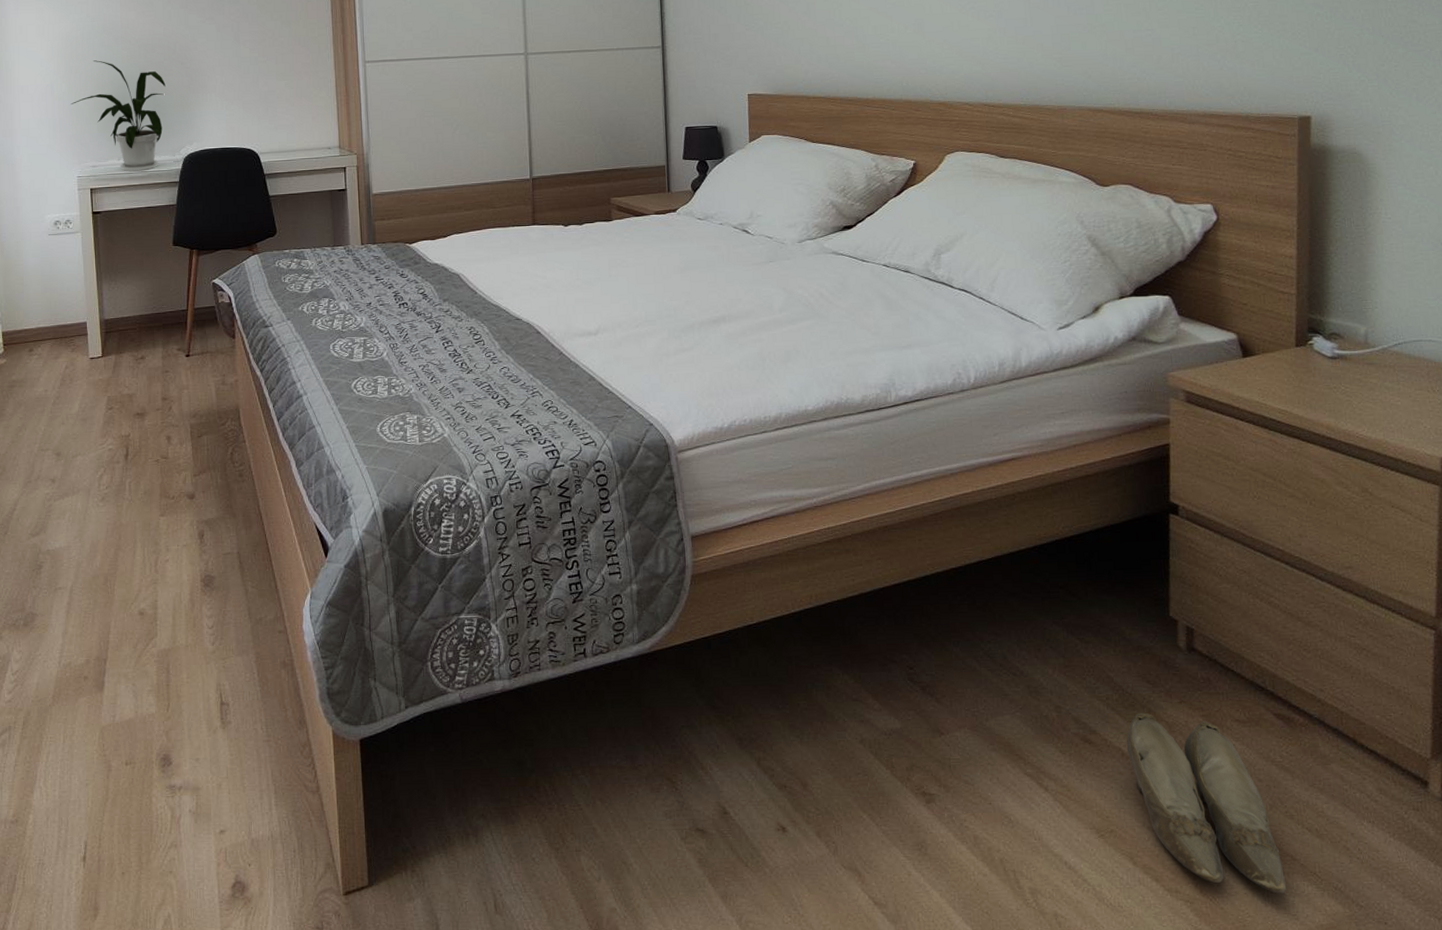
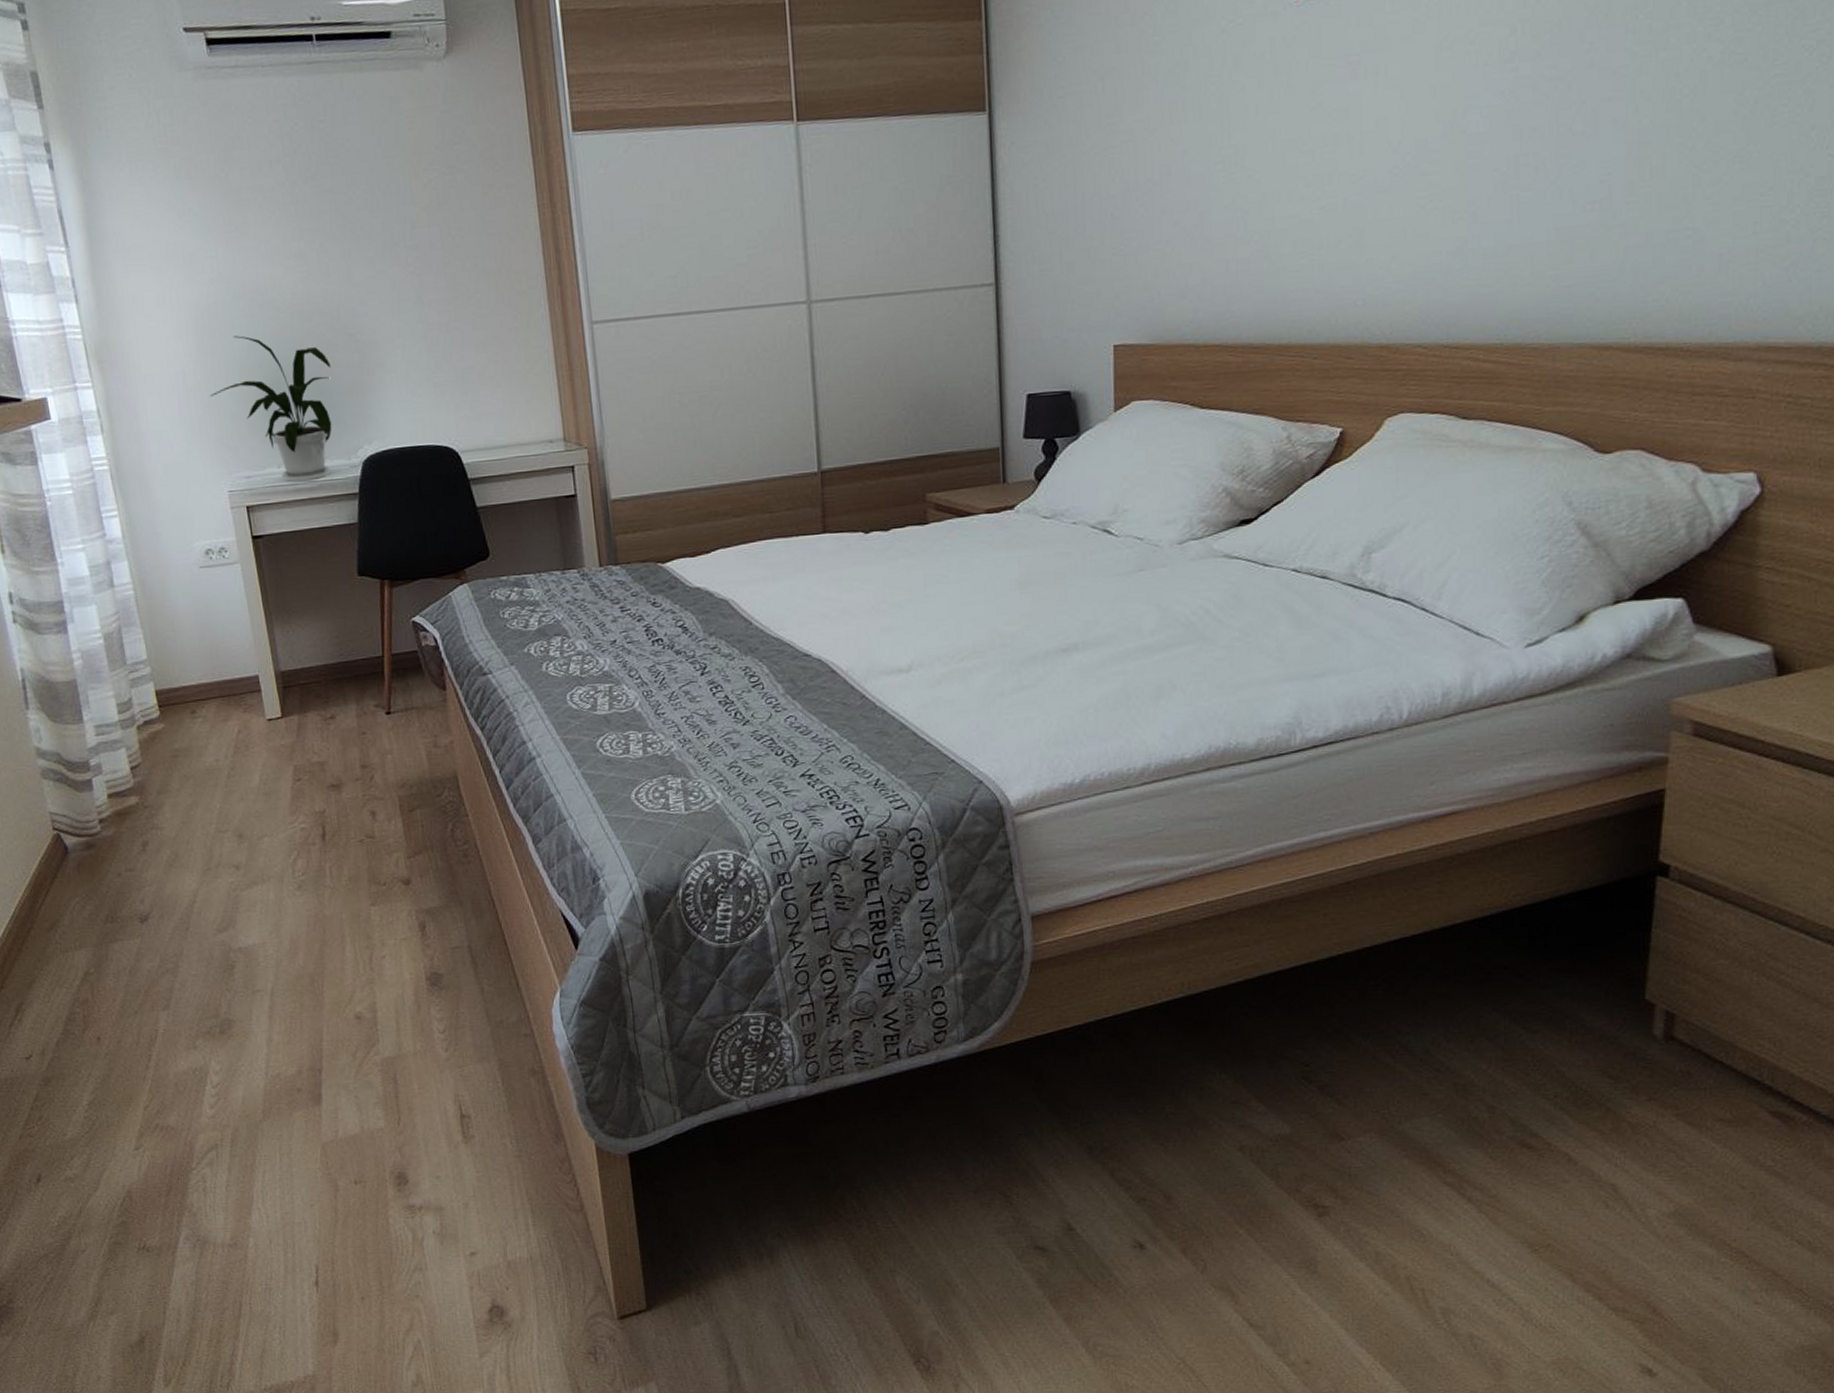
slippers: present [1126,712,1287,894] -> none [1575,1112,1763,1312]

